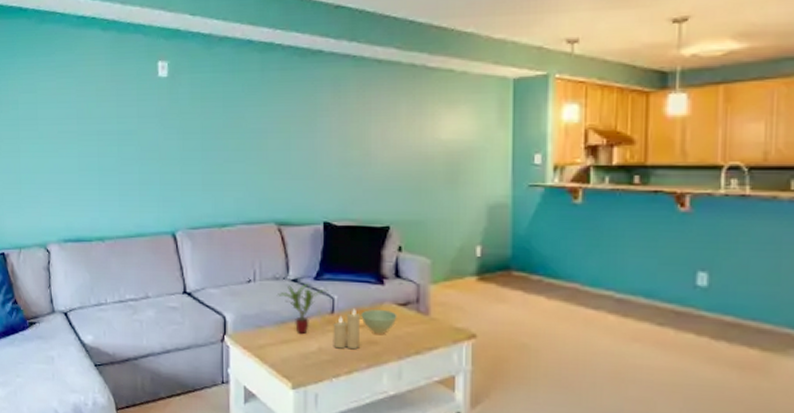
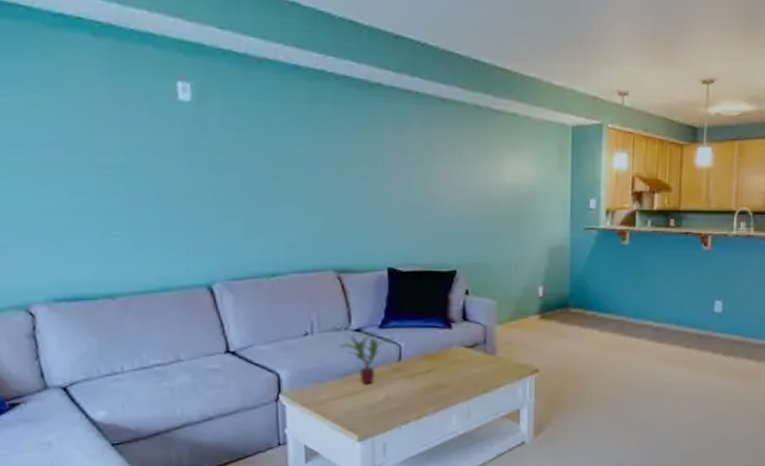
candle: present [333,309,361,350] -> none [400,354,429,396]
bowl: present [361,308,397,335] -> none [429,352,465,378]

